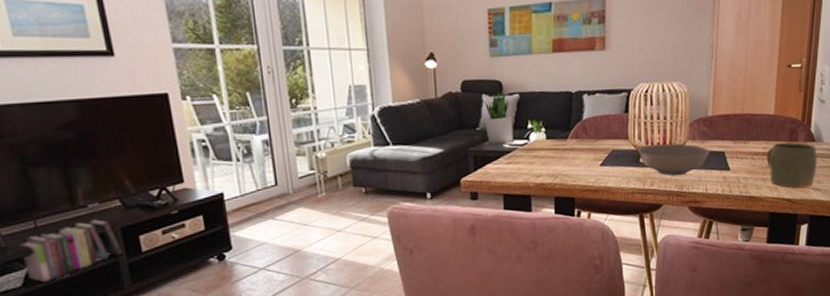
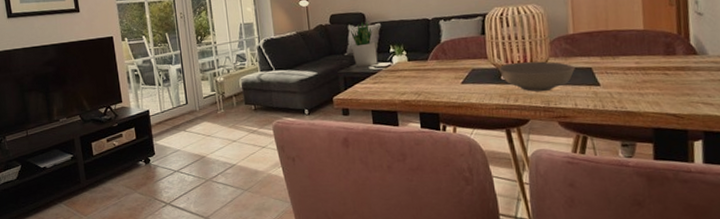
books: present [19,219,124,283] -> none [17,130,81,177]
mug: present [766,142,817,188] -> none [640,56,704,103]

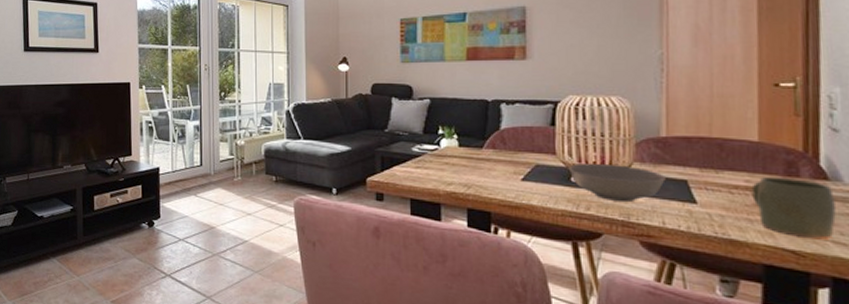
planter: present [349,21,378,67] -> none [393,95,423,148]
mug: none [640,56,704,103] -> present [751,176,836,239]

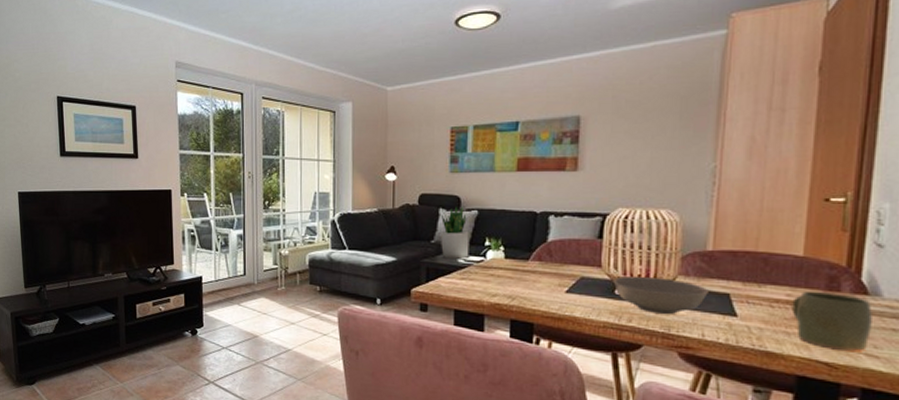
planter: none [393,95,423,148] -> present [440,206,470,259]

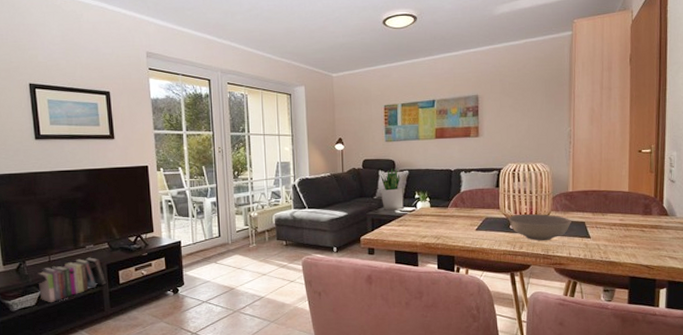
books: none [56,286,124,332] -> present [37,257,107,303]
mug: present [791,290,872,351] -> none [623,215,671,256]

